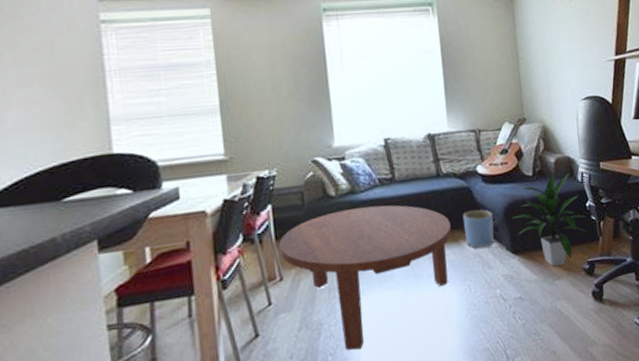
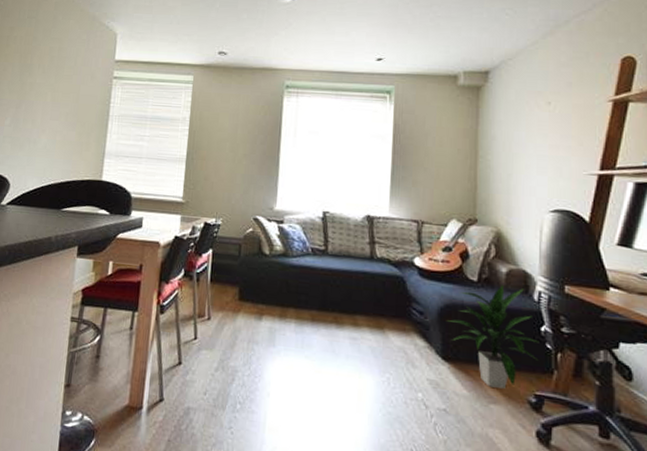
coffee table: present [279,205,451,350] -> none [212,269,377,407]
planter: present [462,209,494,249] -> none [390,301,425,344]

